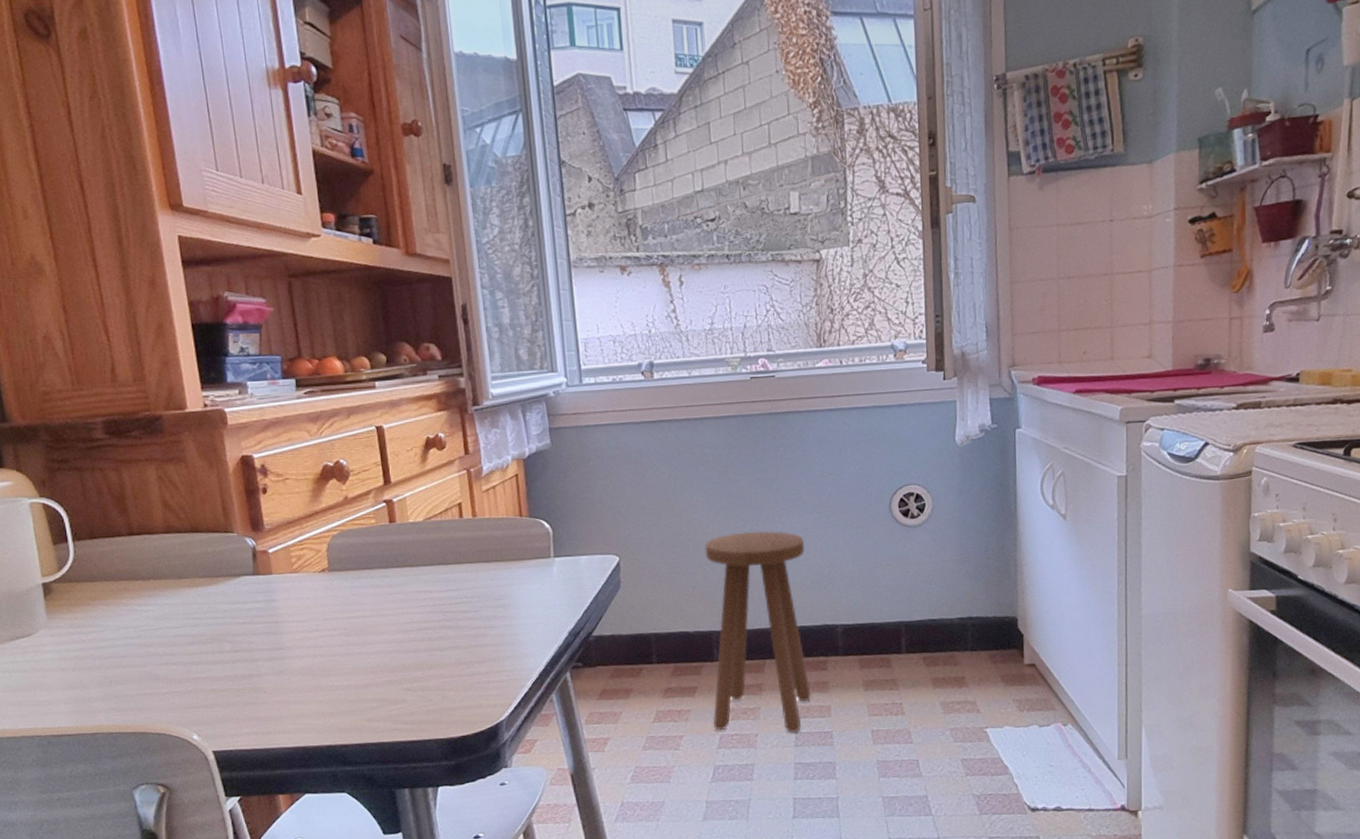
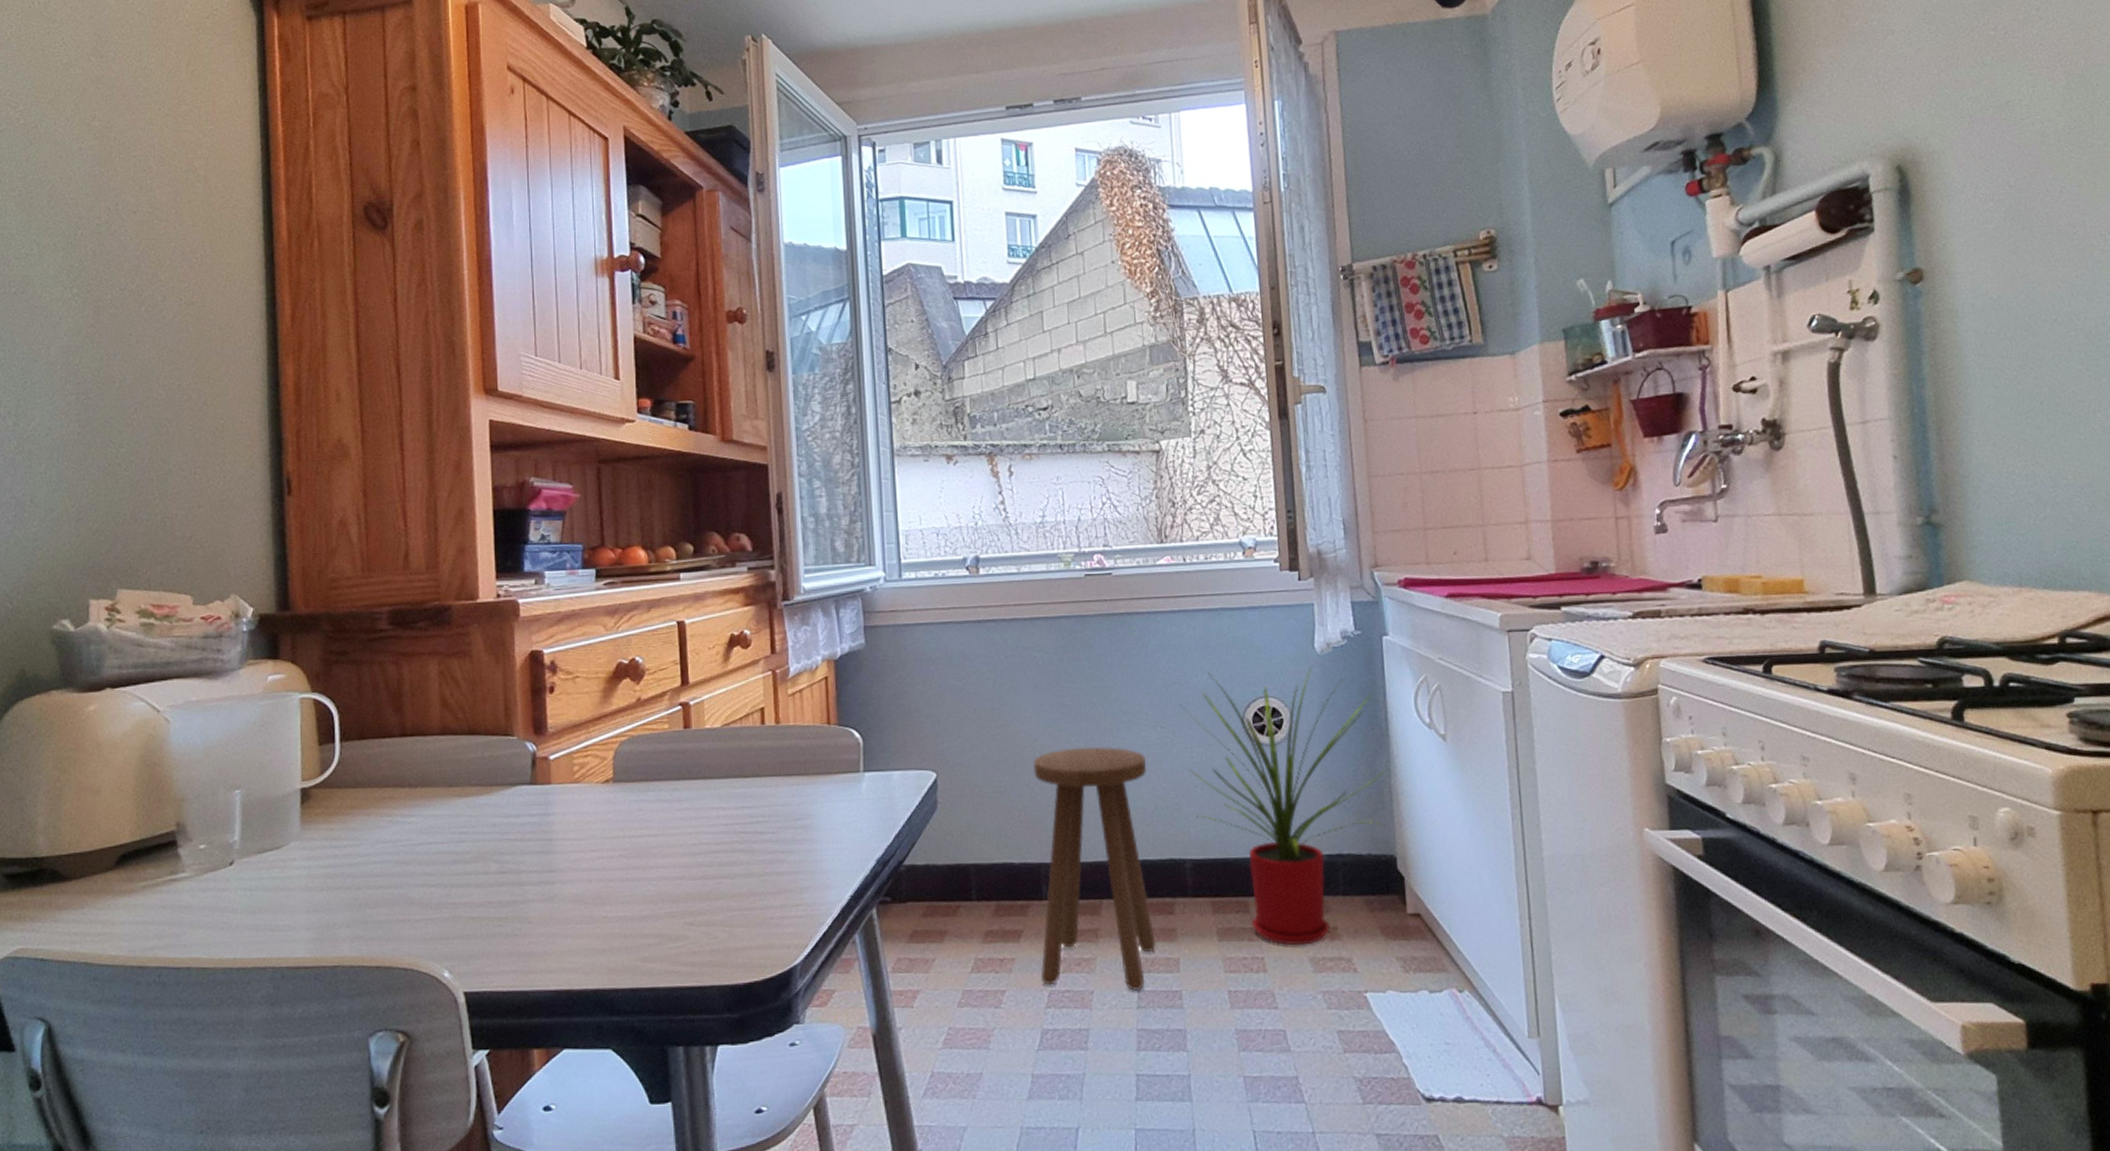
house plant: none [833,456,1011,693] -> present [1178,666,1385,946]

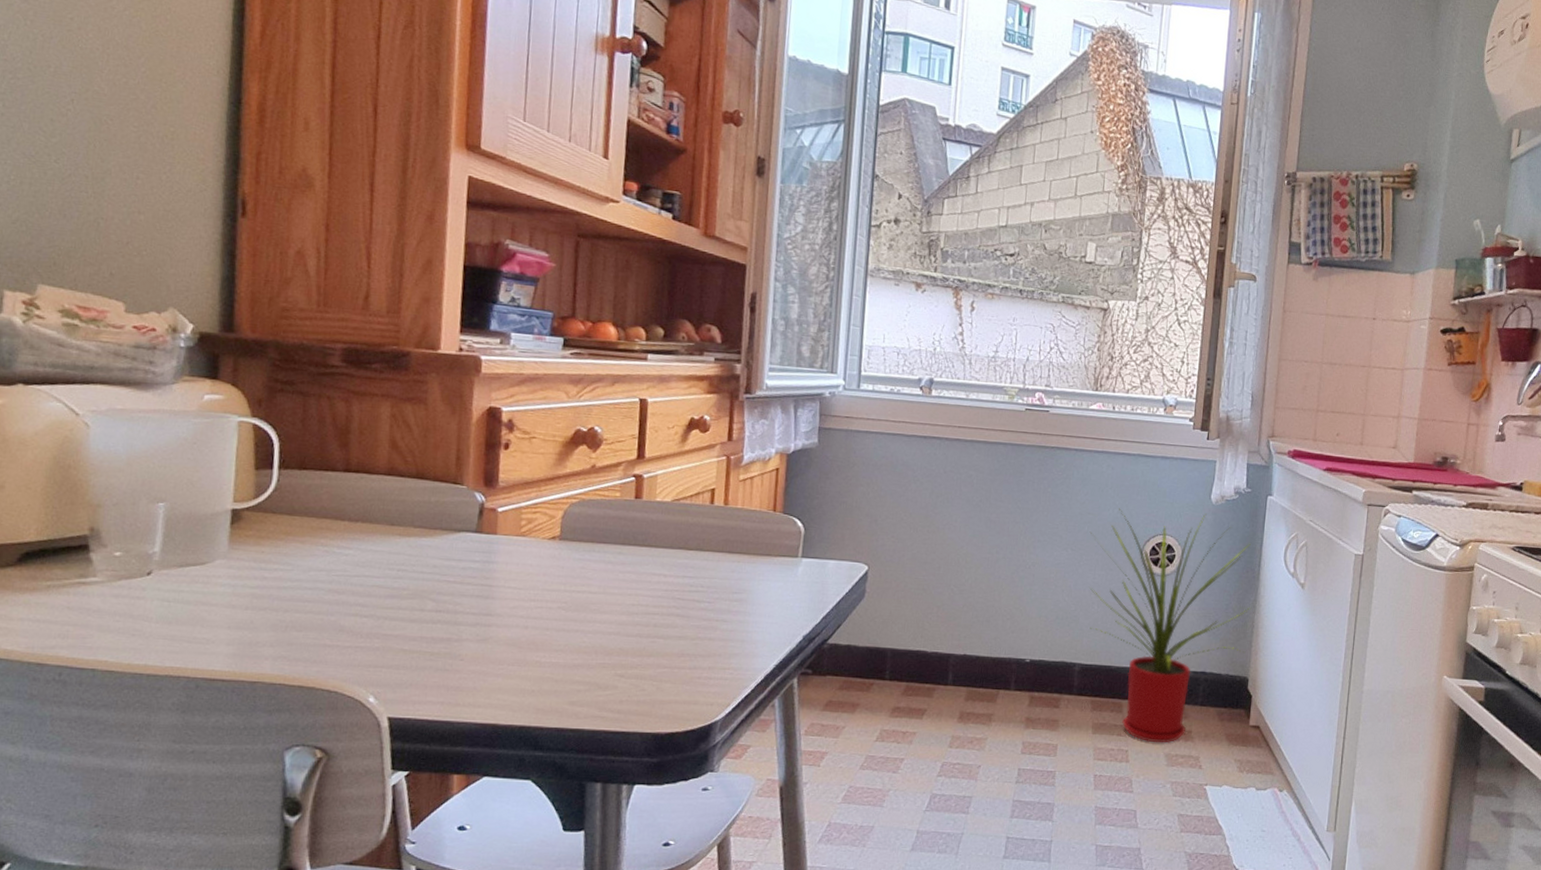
stool: present [1033,746,1157,991] -> none [937,558,1054,768]

